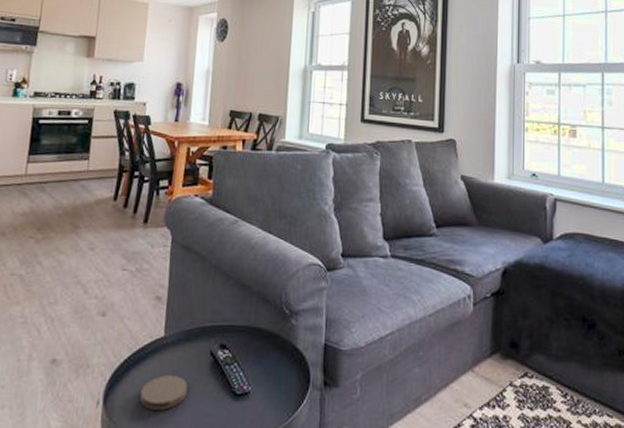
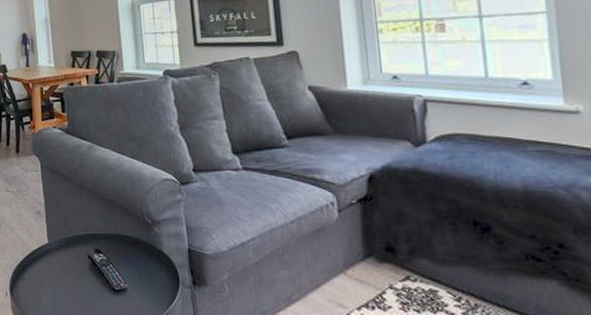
coaster: present [140,375,188,410] -> none [37,274,74,301]

